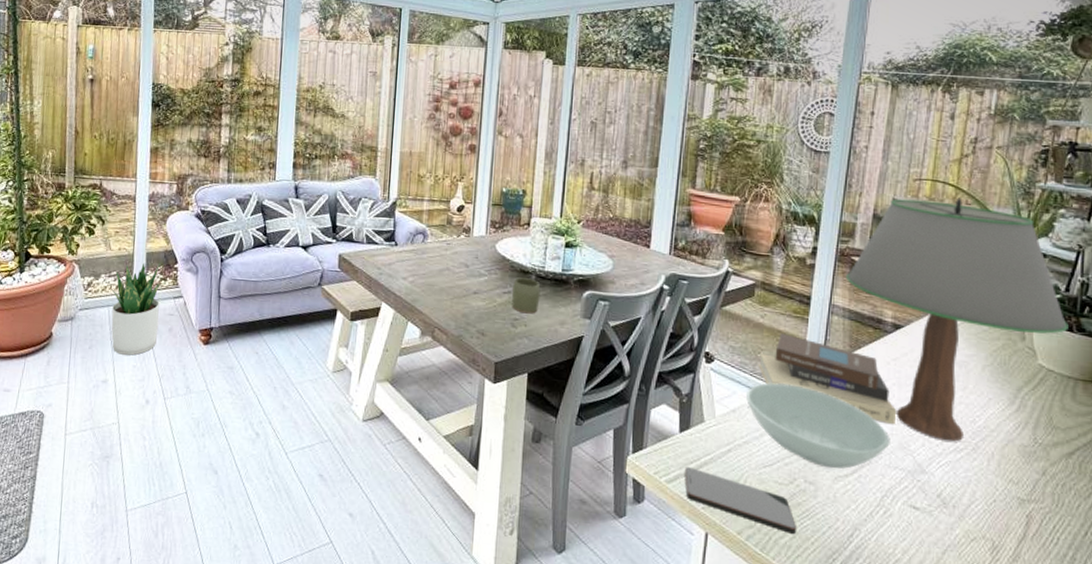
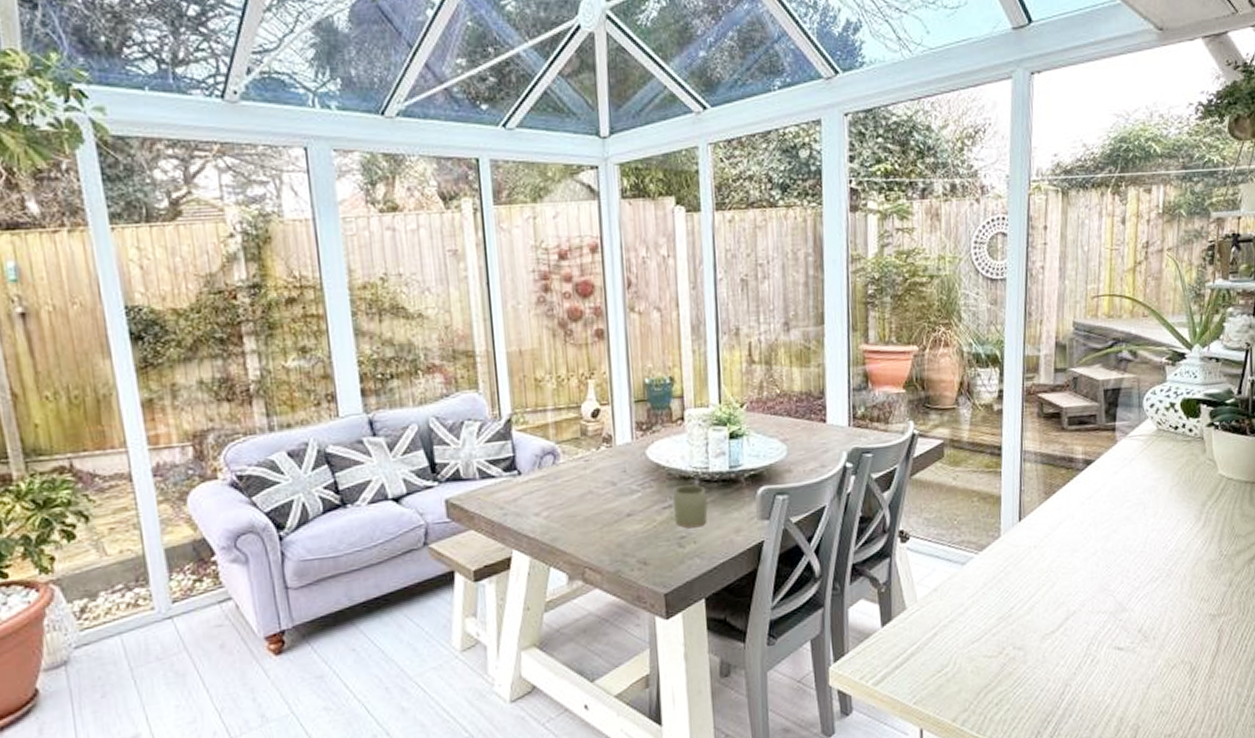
planter: present [111,262,161,356] -> none [120,558,205,696]
phone: present [684,467,797,534] -> none [892,662,1011,707]
soup bowl: present [746,382,890,469] -> none [947,547,1091,629]
books: present [758,332,897,425] -> none [954,492,1095,568]
table lamp: present [845,198,1069,441] -> none [1034,310,1243,573]

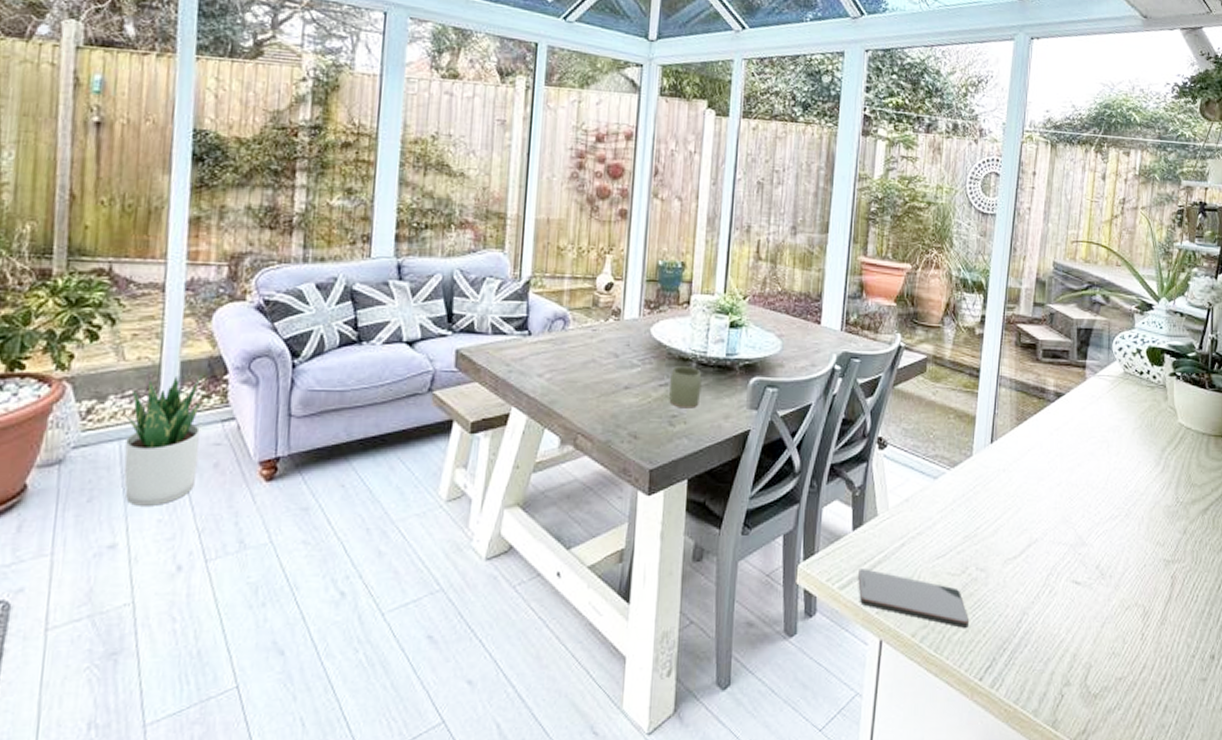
planter: none [120,558,205,696] -> present [123,374,203,506]
phone: none [892,662,1011,707] -> present [858,569,970,628]

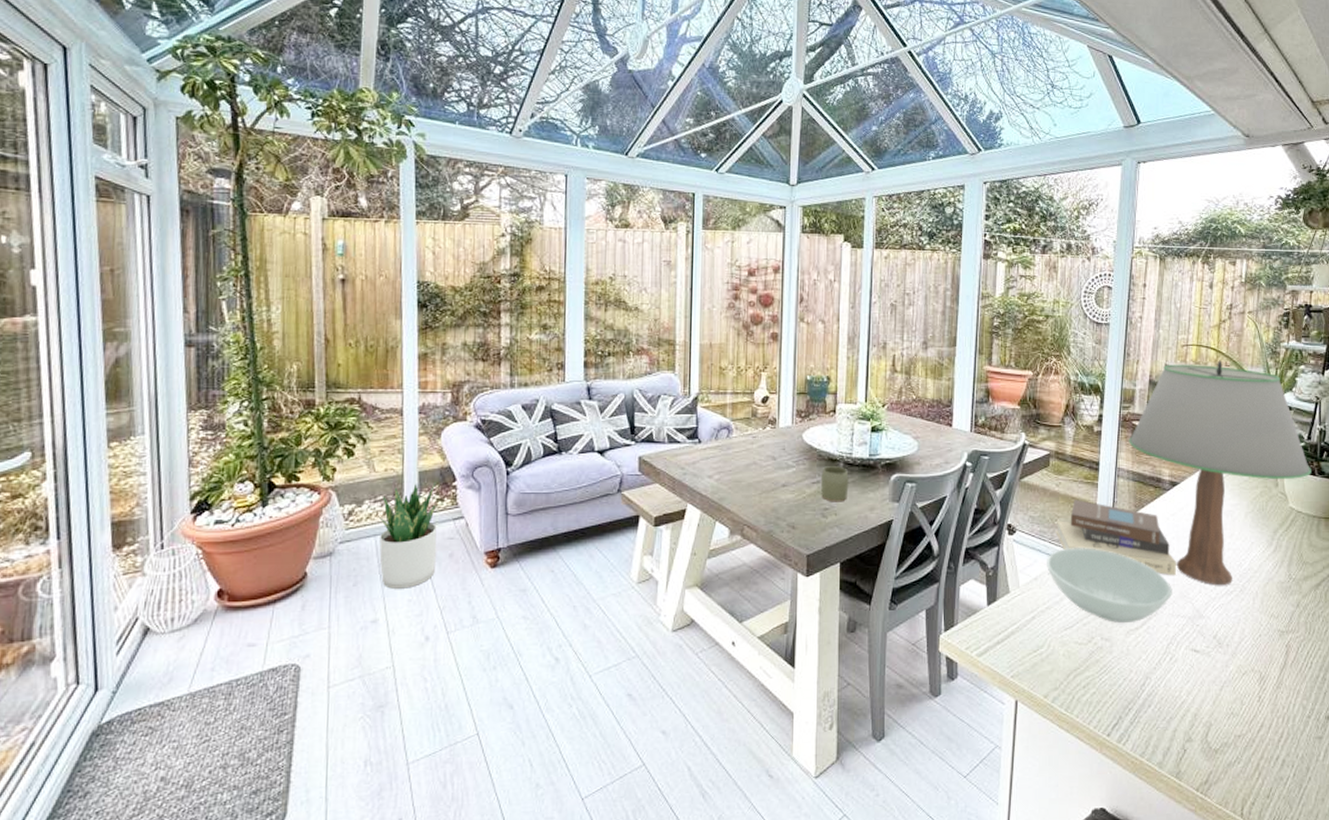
phone: present [858,569,970,628] -> none [994,638,1097,690]
soup bowl: none [919,465,1054,552] -> present [1047,548,1172,624]
books: none [930,409,1060,498] -> present [1055,499,1177,576]
table lamp: none [1012,259,1202,509] -> present [1128,360,1312,586]

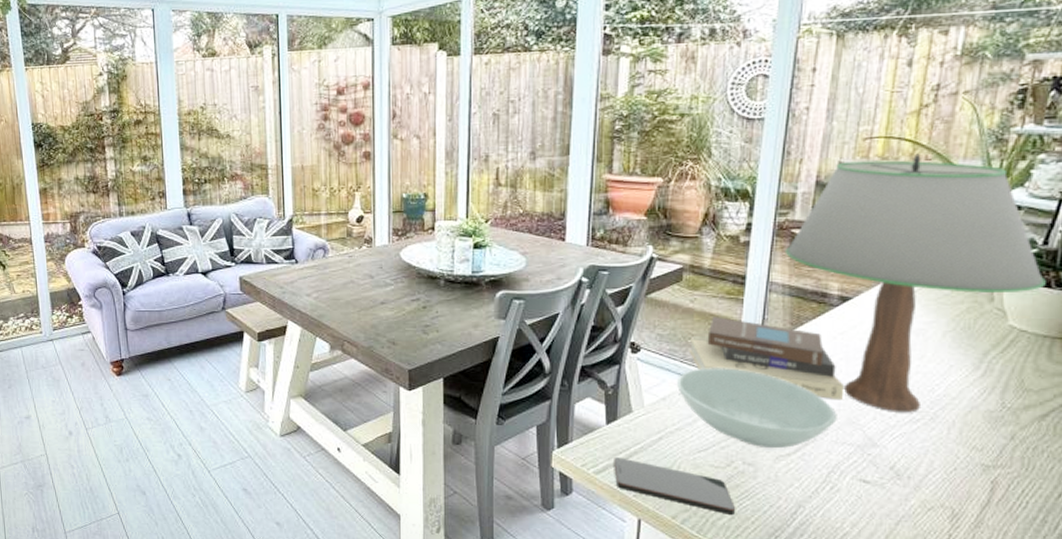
planter: present [378,481,438,589] -> none [21,301,72,391]
mug: present [820,466,849,502] -> none [420,284,451,319]
phone: none [994,638,1097,690] -> present [614,457,736,515]

